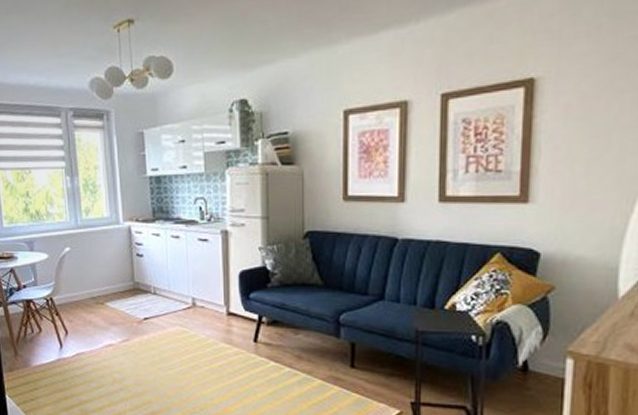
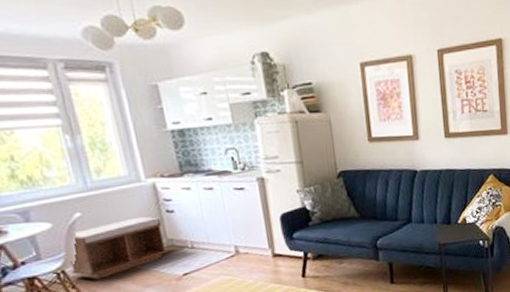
bench: none [58,257,133,311] -> present [71,216,167,280]

